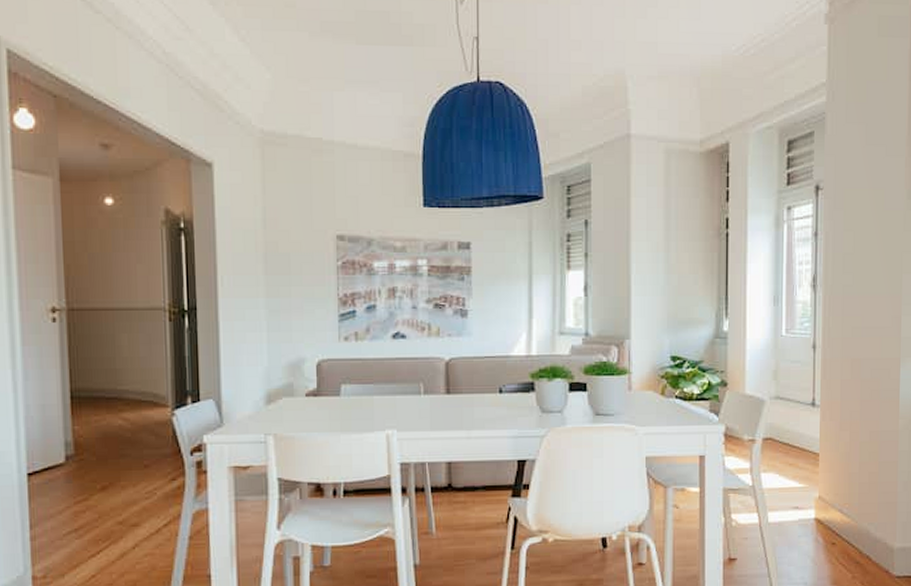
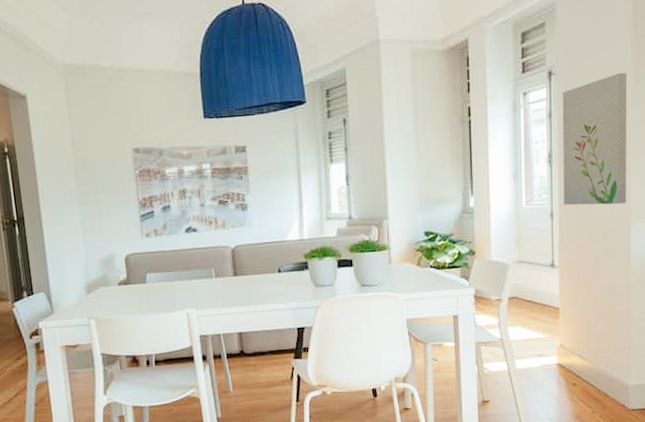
wall art: none [828,193,901,340] -> present [562,72,627,206]

